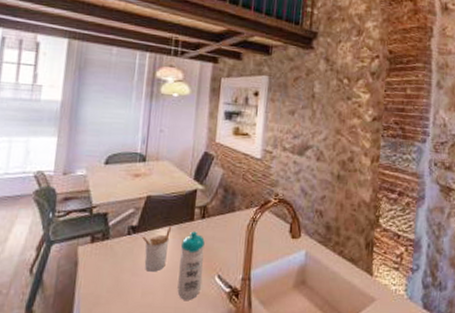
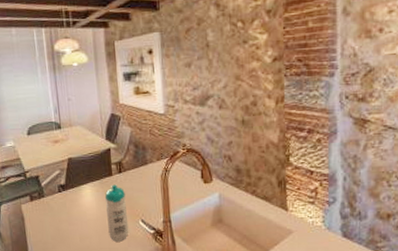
utensil holder: present [142,226,172,272] -> none [71,182,95,221]

